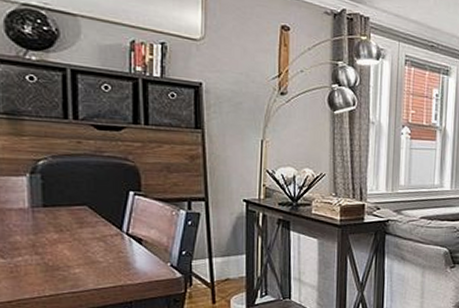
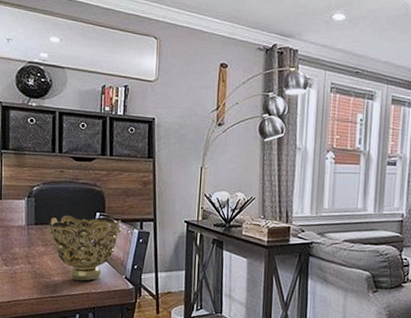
decorative bowl: none [62,194,164,272] -> present [47,215,122,281]

